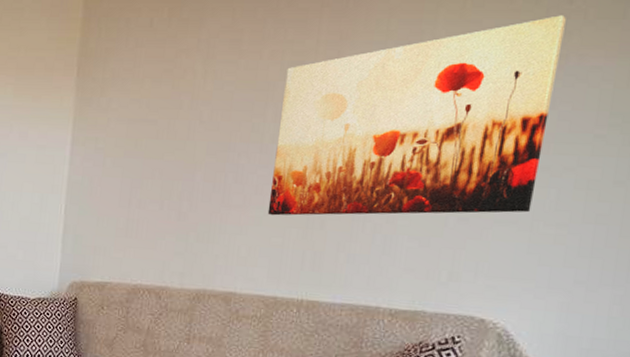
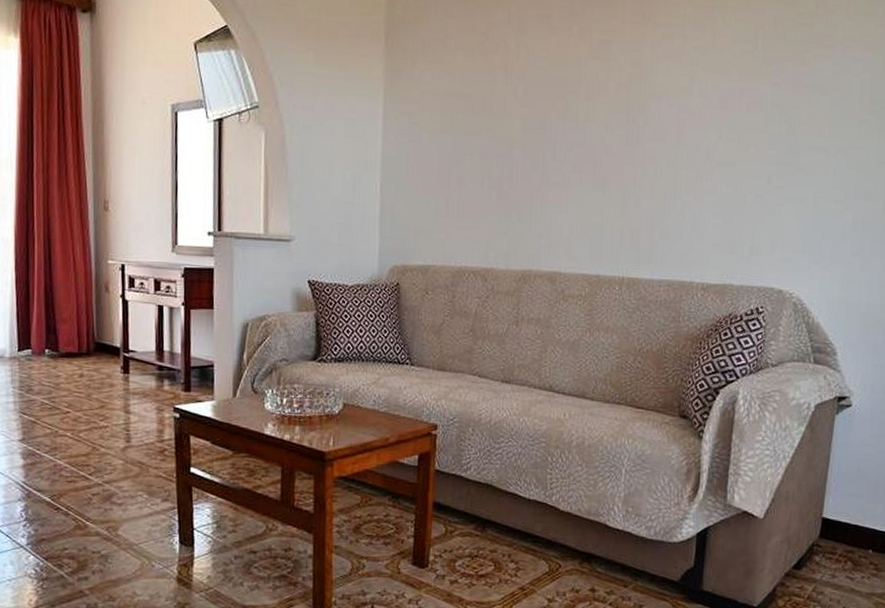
wall art: present [267,15,566,216] -> none [586,9,832,194]

